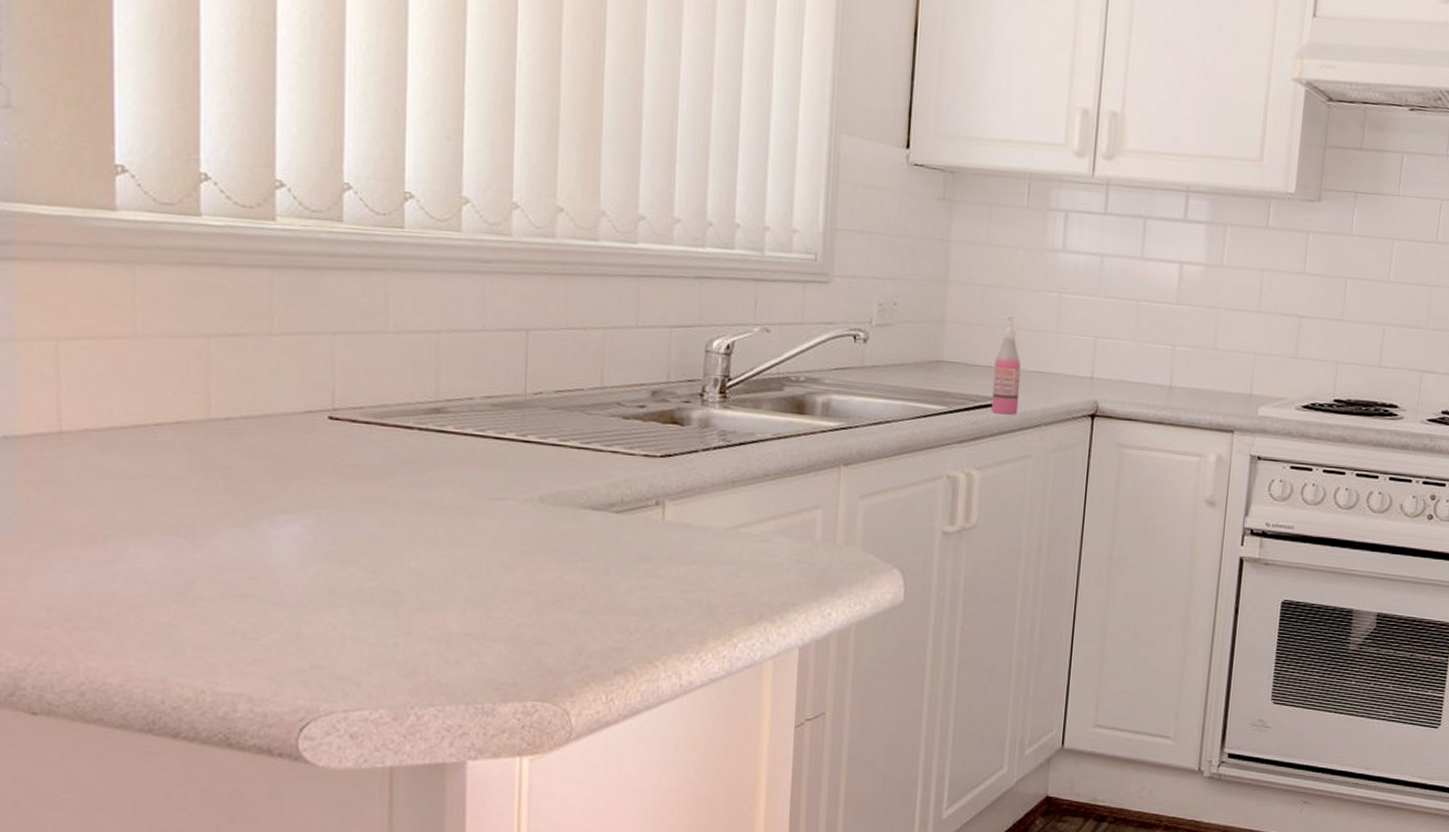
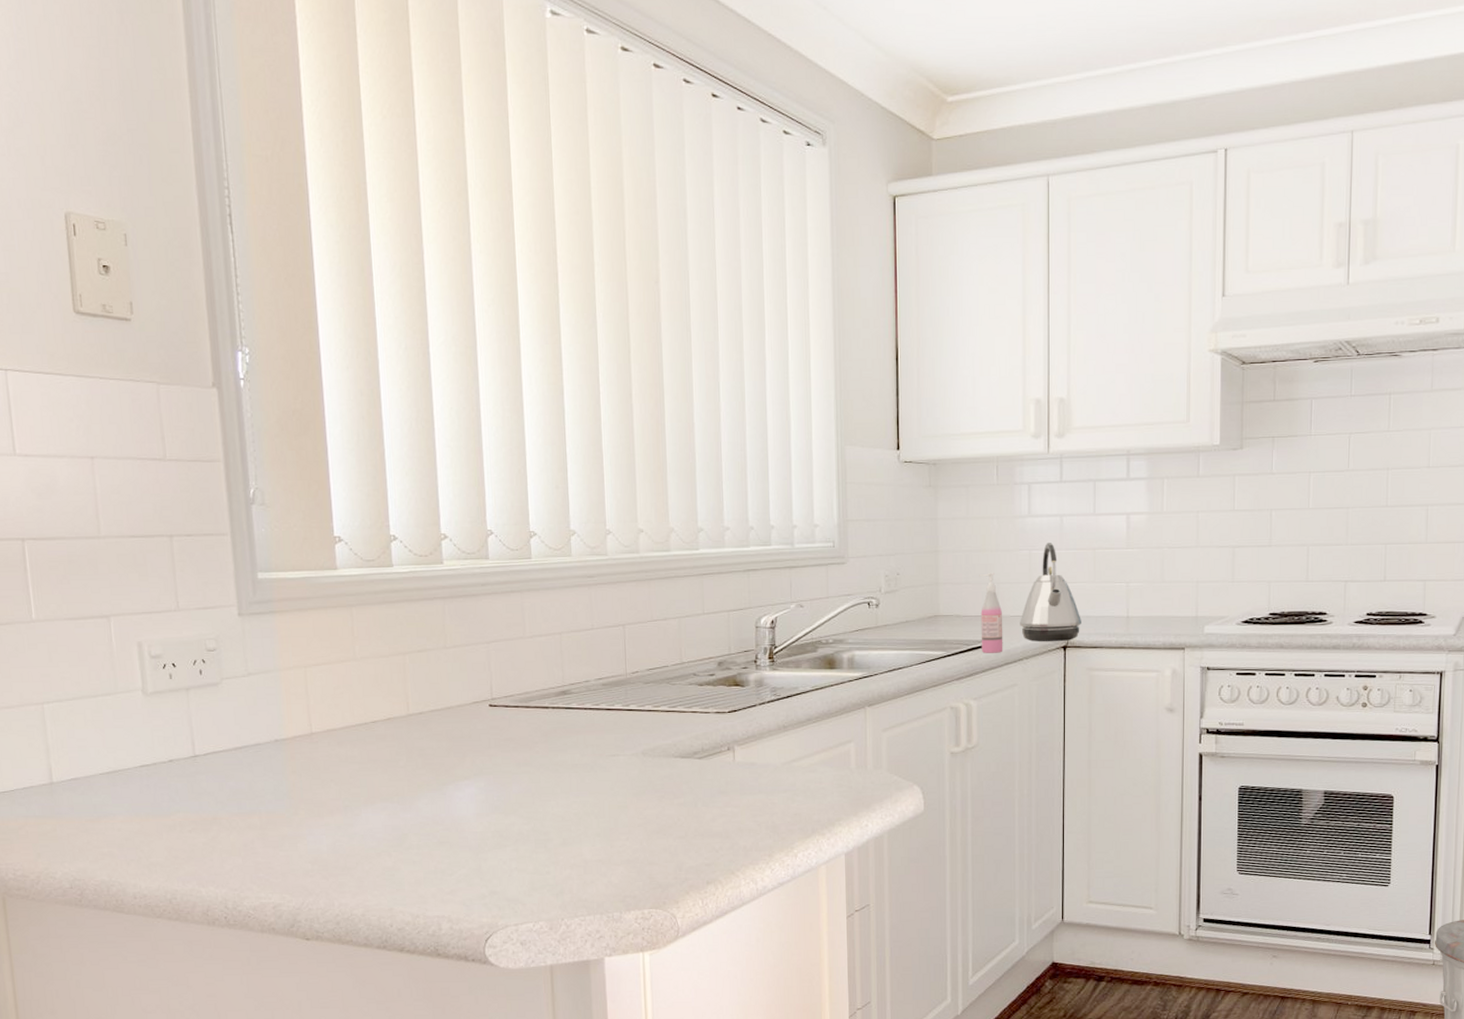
kettle: none [1041,286,1116,409] -> present [1020,543,1081,643]

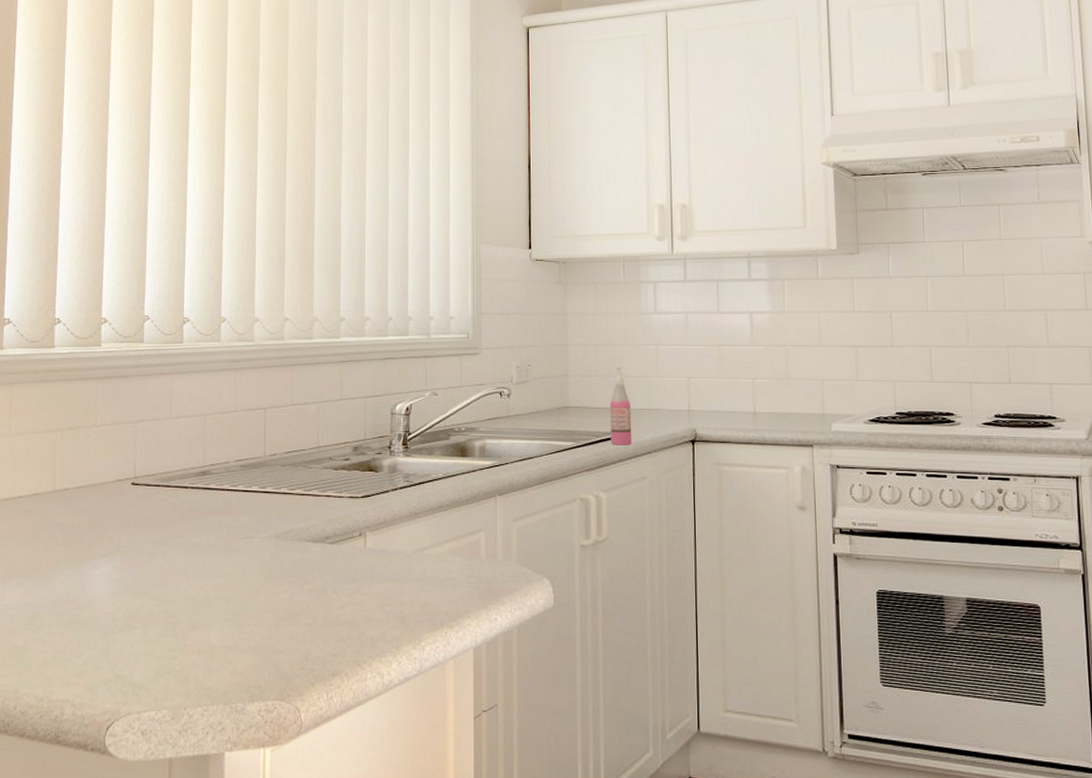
kettle: present [1020,543,1081,643] -> none [648,339,709,436]

